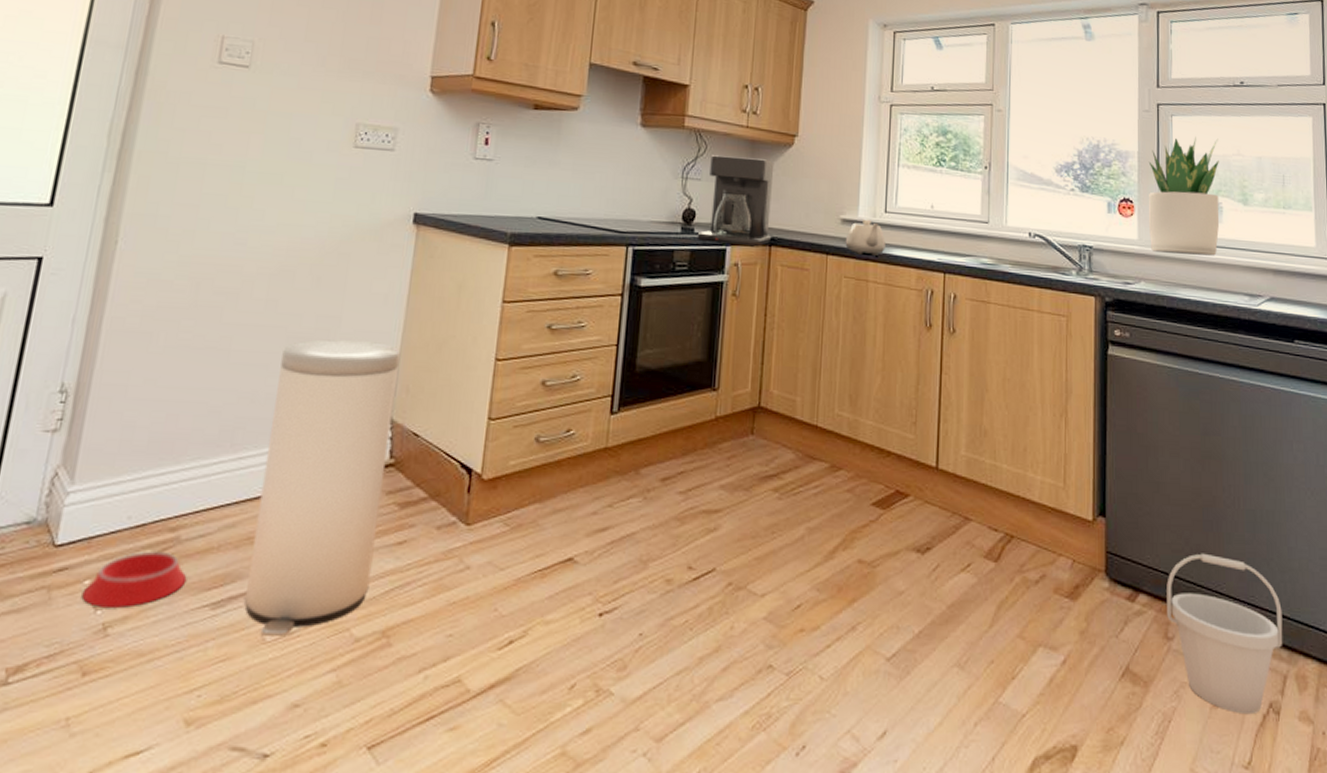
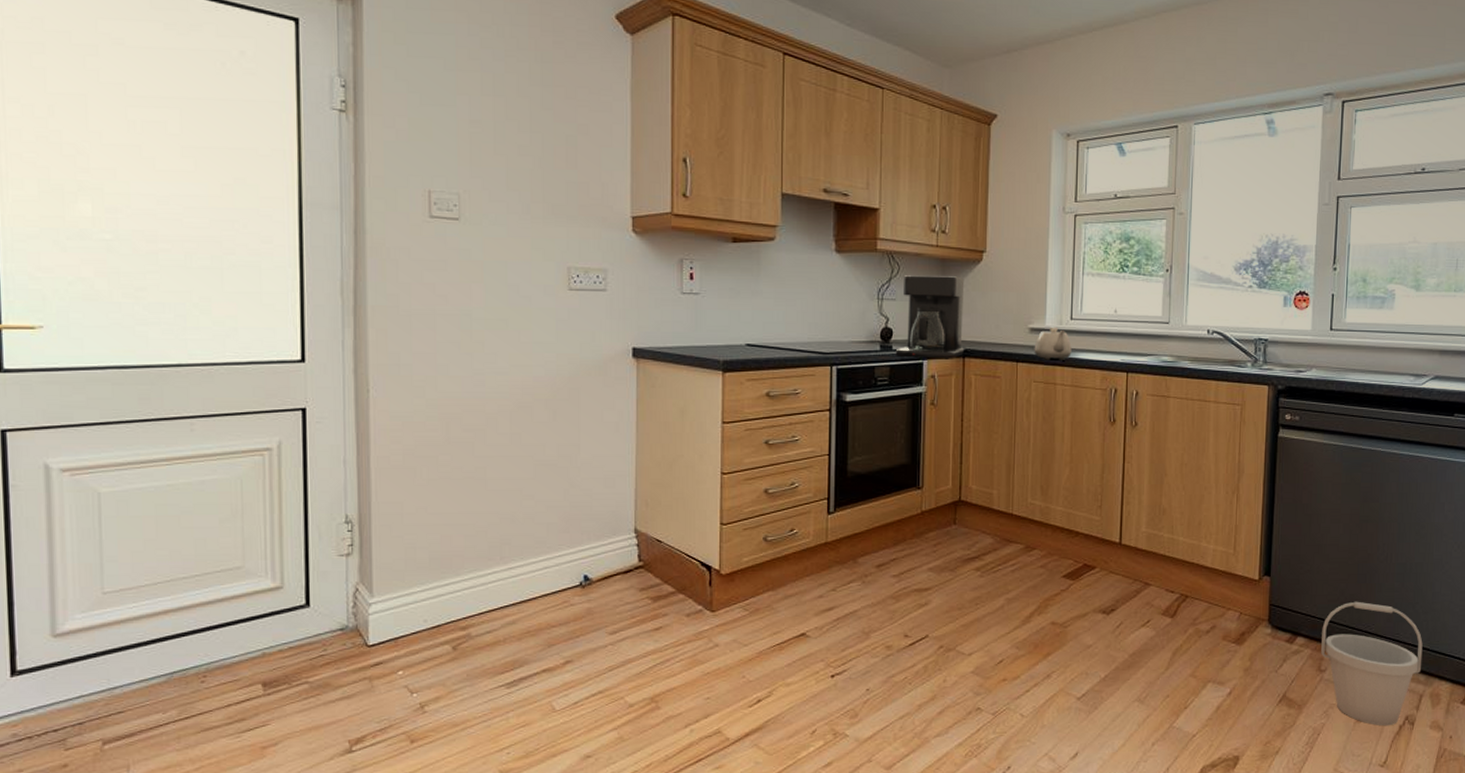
pet bowl: present [81,551,187,608] -> none [398,645,482,691]
pedal bin: present [244,339,401,638] -> none [532,465,637,707]
planter: present [1148,136,1220,256] -> none [1322,226,1396,342]

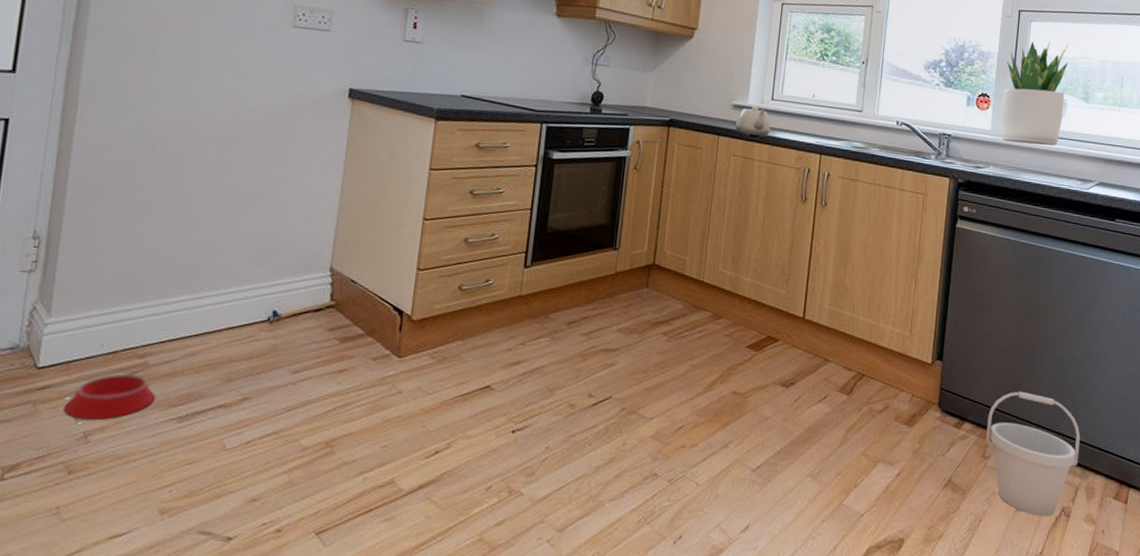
pet bowl: none [398,645,482,691] -> present [64,373,156,420]
coffee maker: present [895,275,965,359] -> none [604,44,676,128]
planter: none [1322,226,1396,342] -> present [1001,40,1070,146]

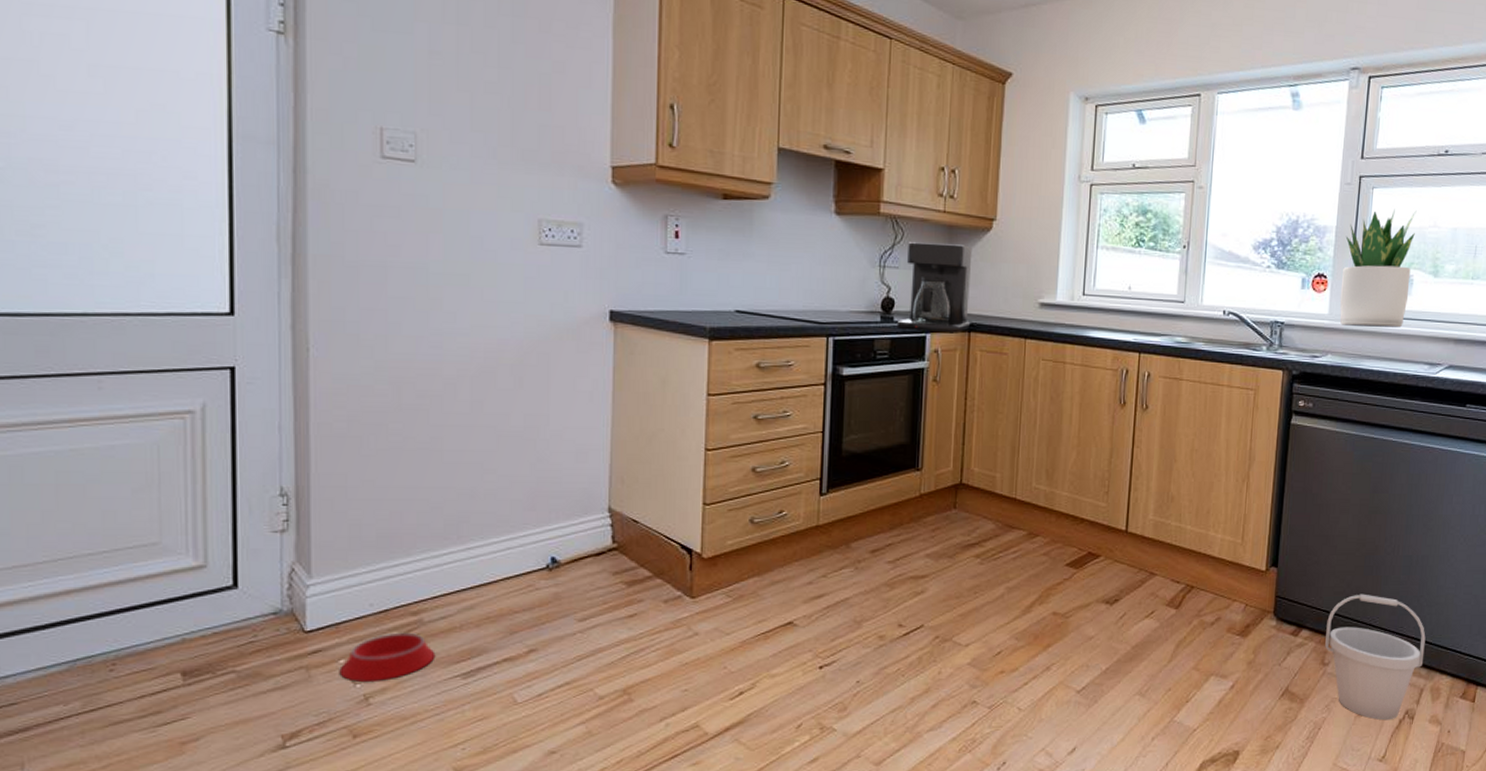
coffee maker: none [604,44,676,128] -> present [896,242,973,334]
teapot: present [735,105,771,138] -> none [1043,302,1083,338]

